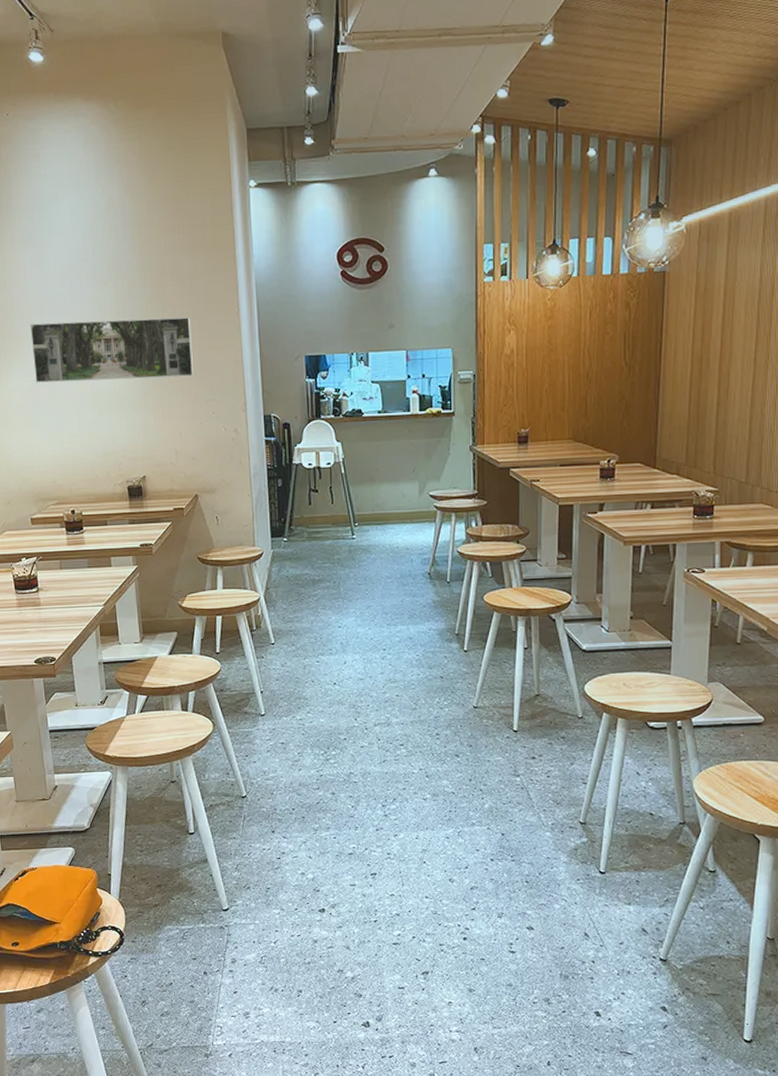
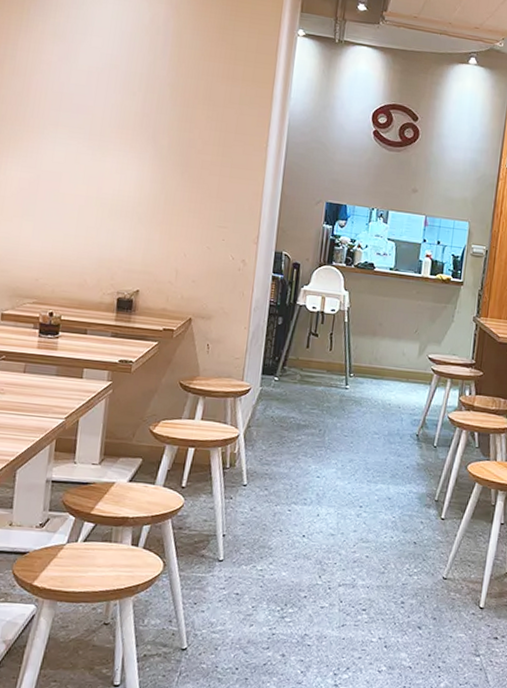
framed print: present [30,317,194,383] -> none [38,116,216,200]

